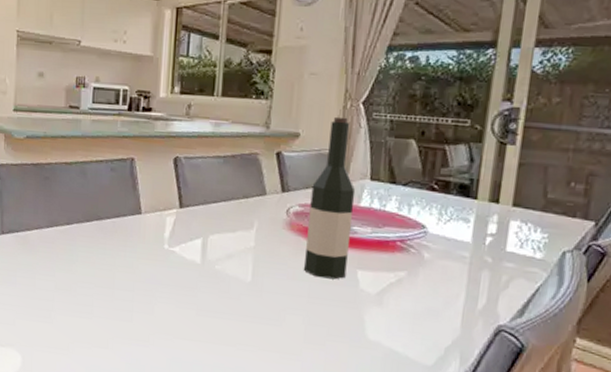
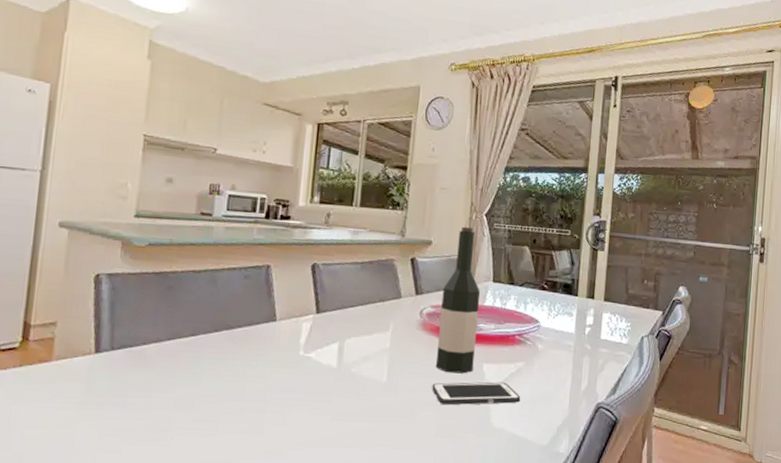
cell phone: none [299,287,402,316] -> present [432,382,521,406]

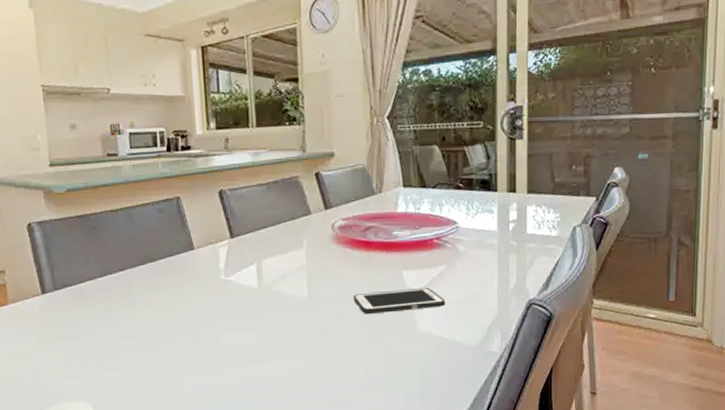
wine bottle: present [436,226,481,374] -> none [352,133,393,283]

